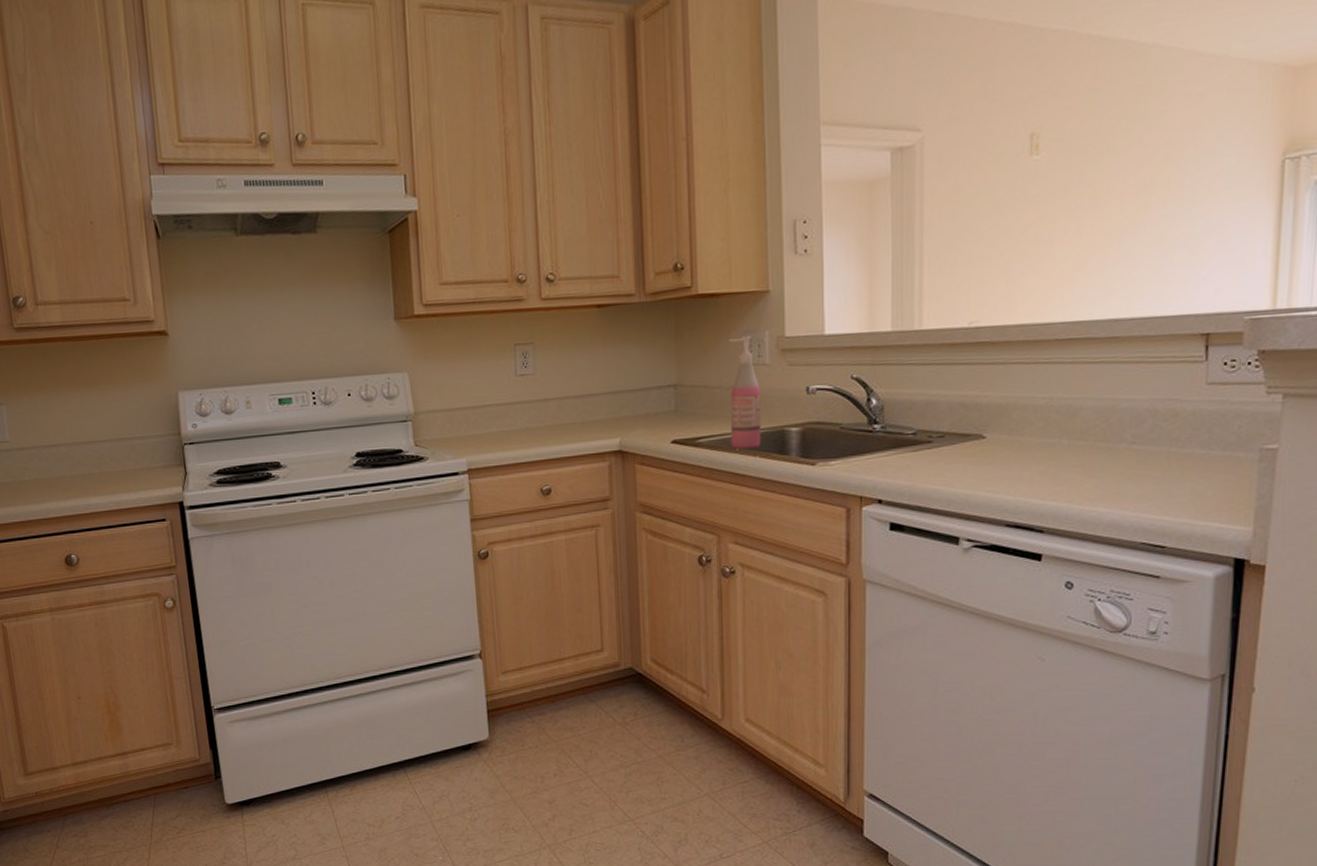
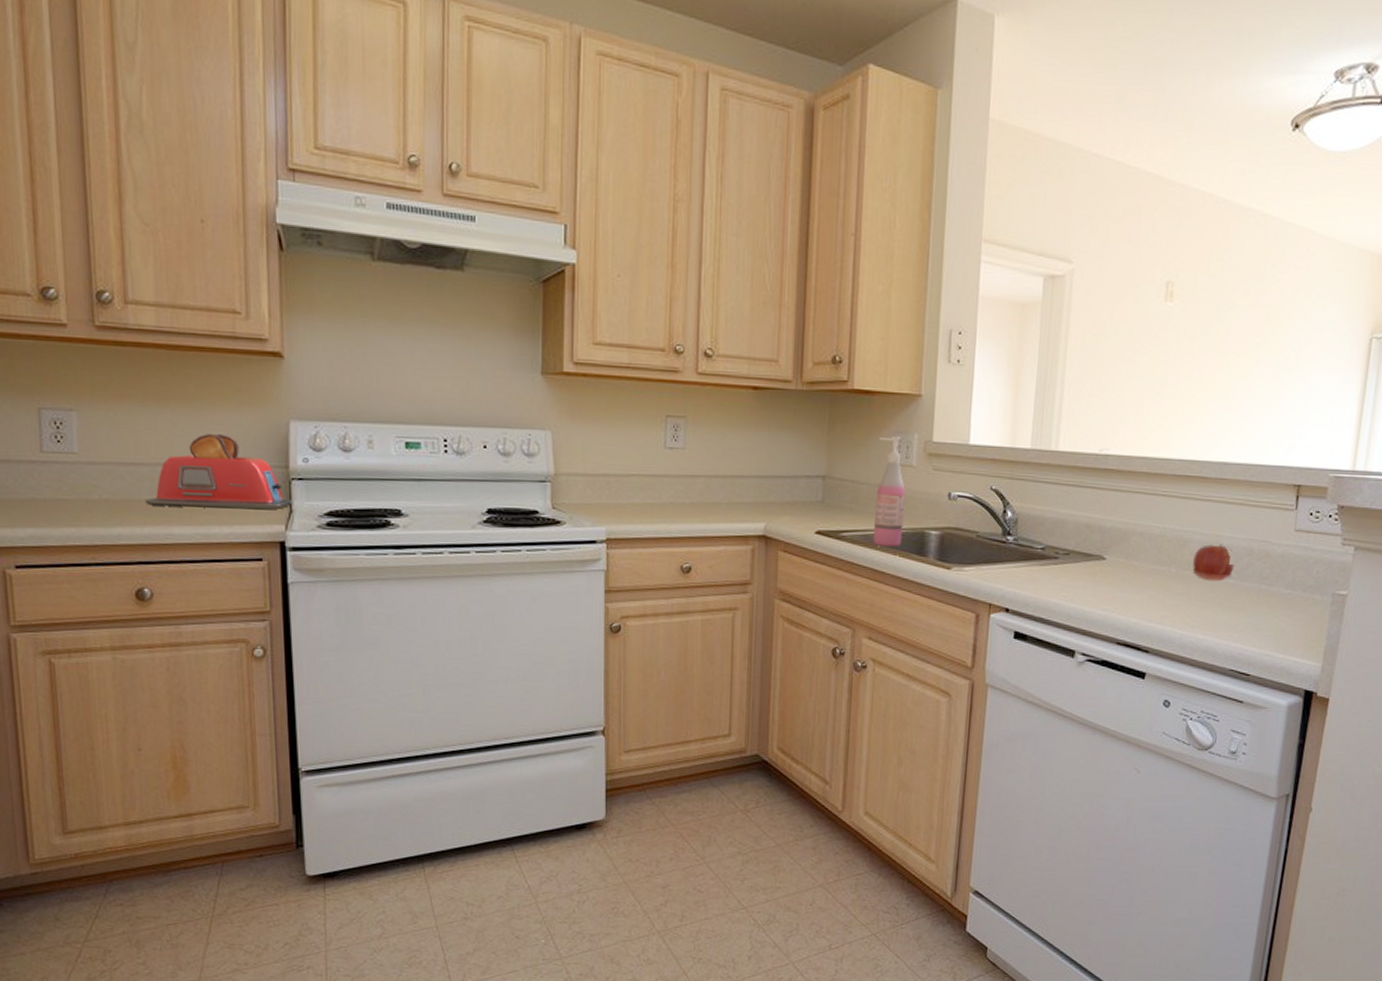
toaster: none [66,410,188,481] -> present [145,433,295,510]
fruit: none [1087,407,1137,450] -> present [1192,543,1235,582]

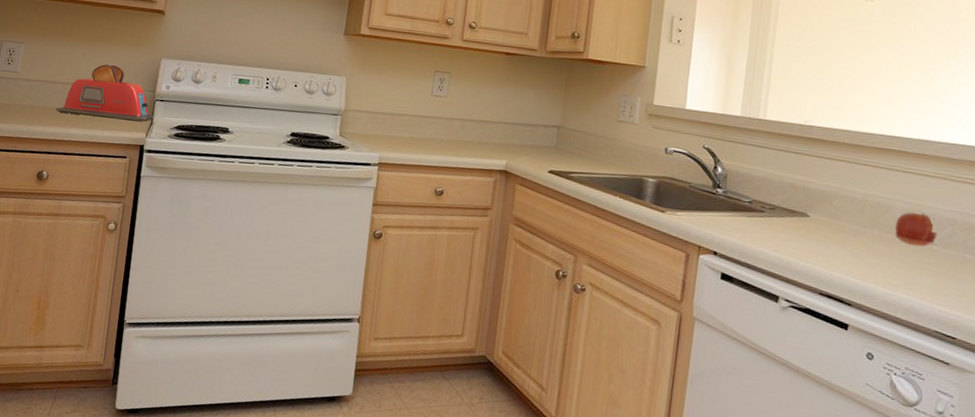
soap dispenser: present [872,435,906,548] -> none [596,97,628,190]

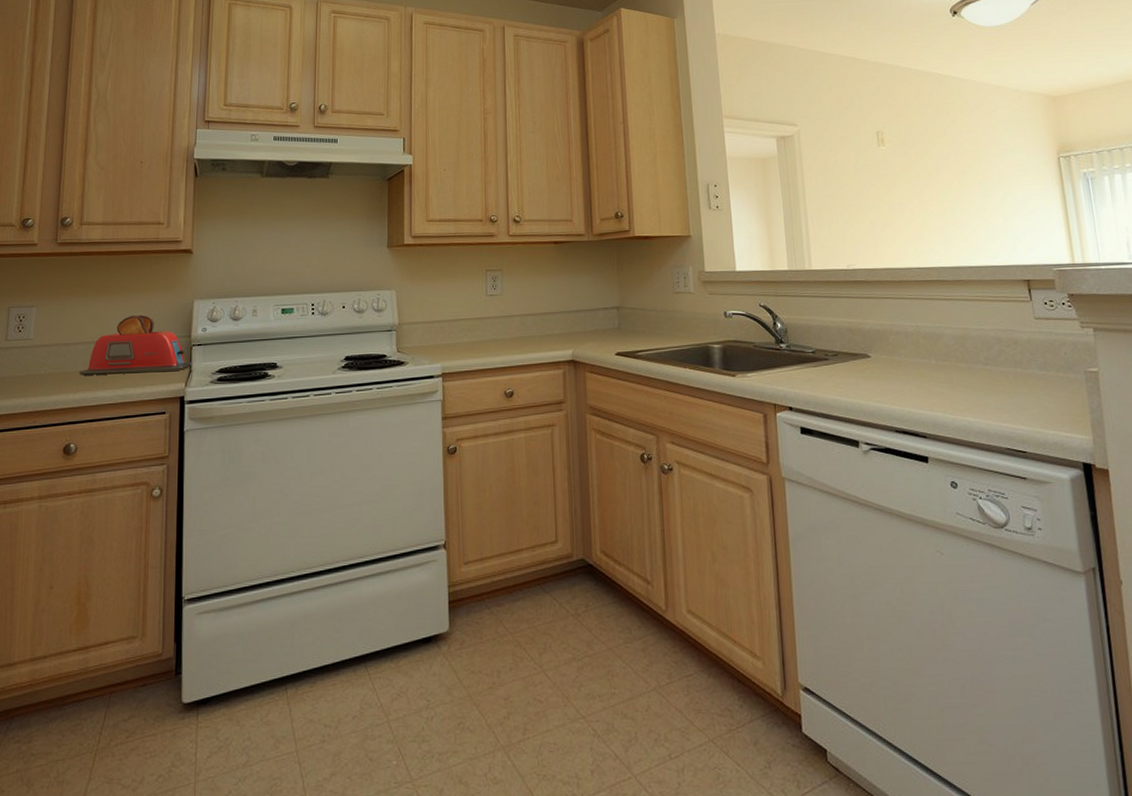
fruit: present [895,212,938,248] -> none [949,335,988,369]

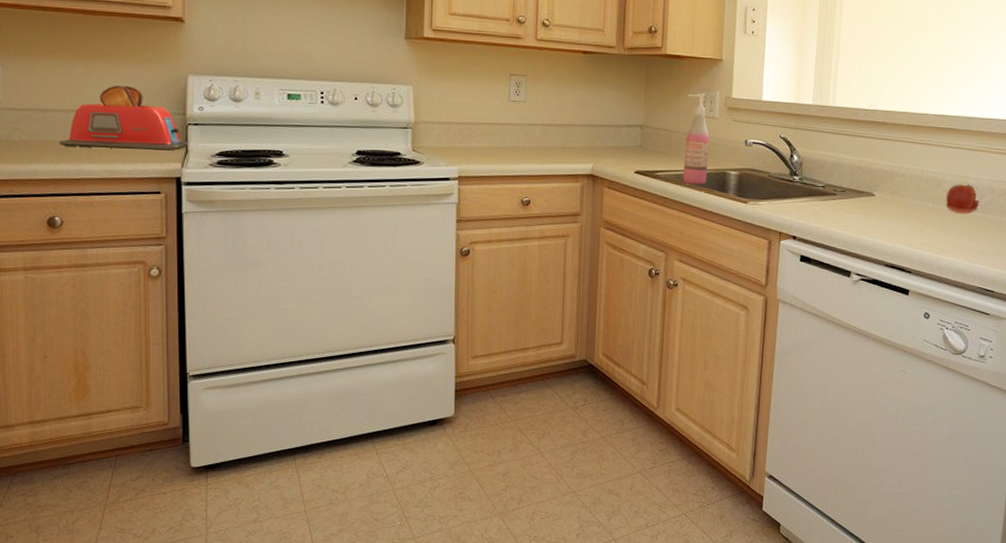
soap dispenser: none [661,269,690,362] -> present [682,92,710,186]
fruit: none [949,335,988,369] -> present [946,183,980,215]

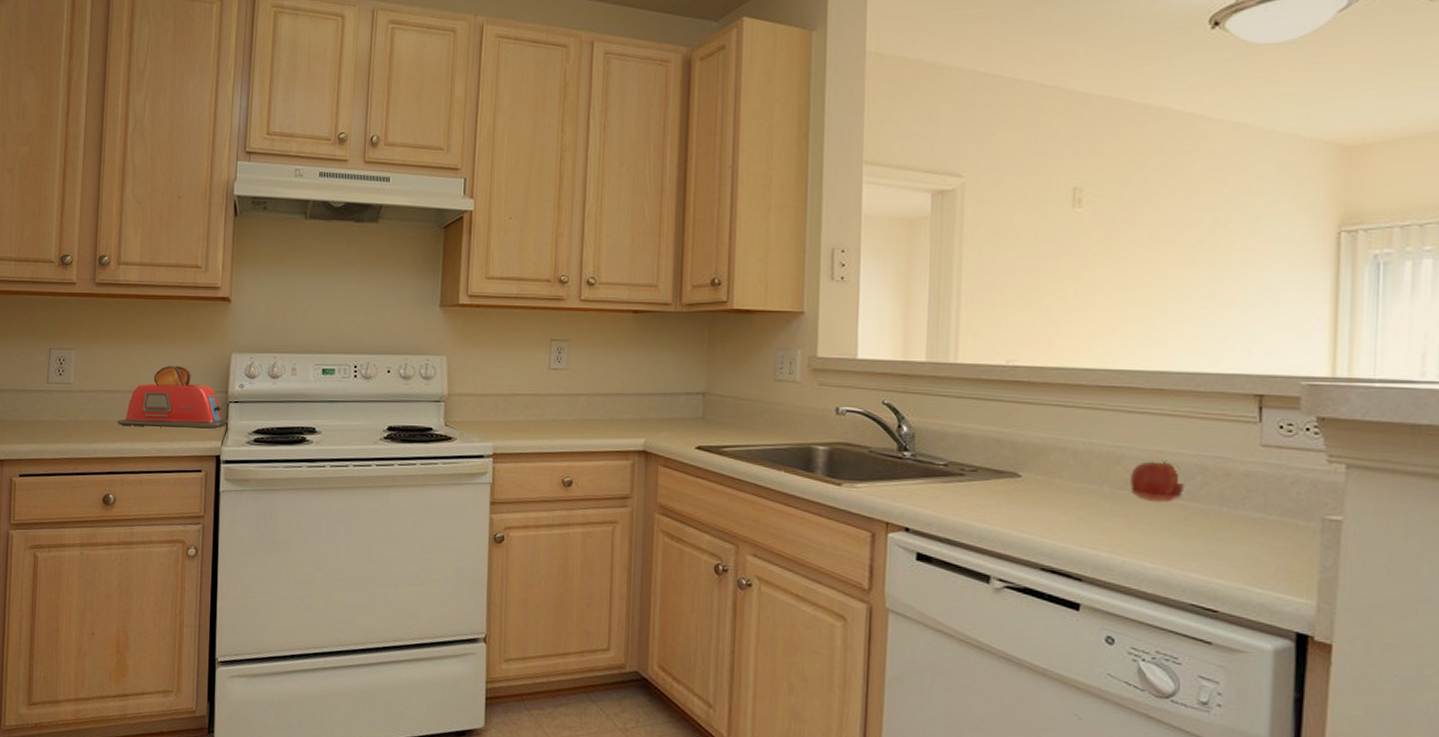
soap dispenser: present [682,92,710,186] -> none [755,352,789,464]

